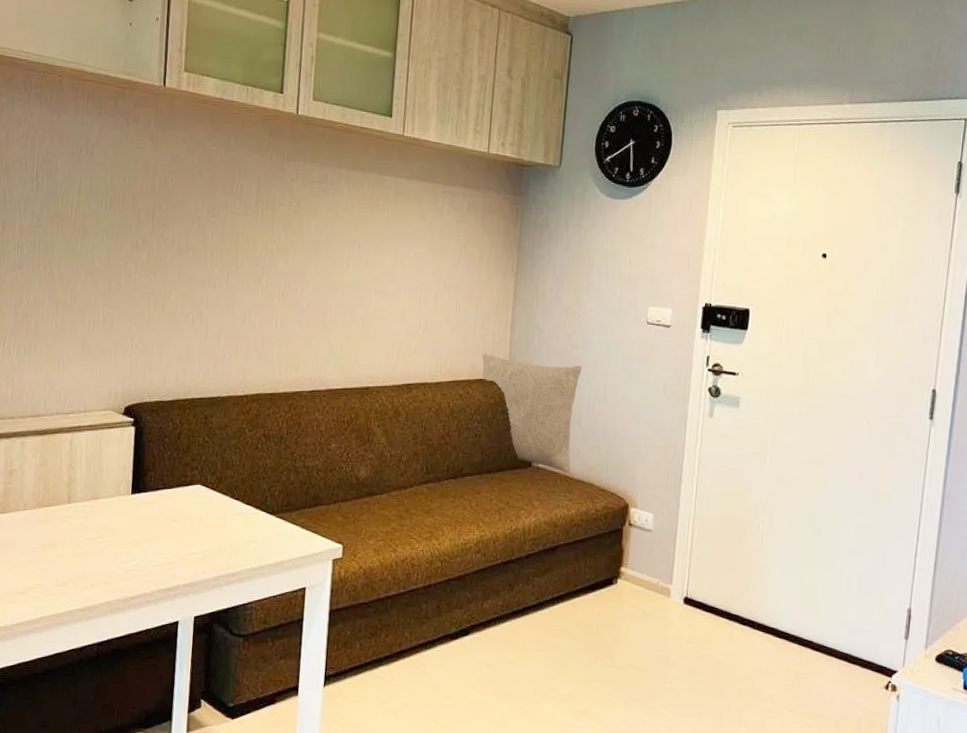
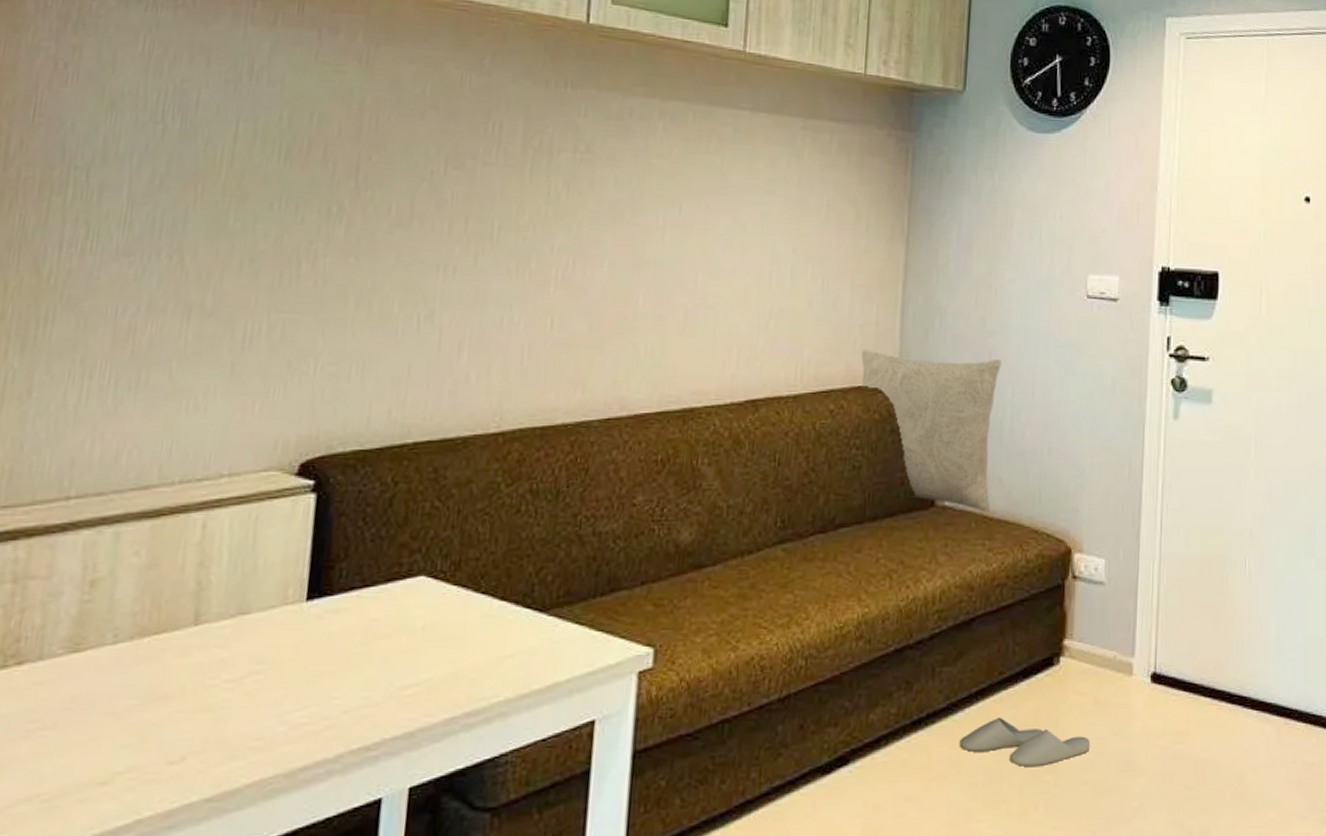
slippers: none [545,615,637,652] -> present [959,716,1090,768]

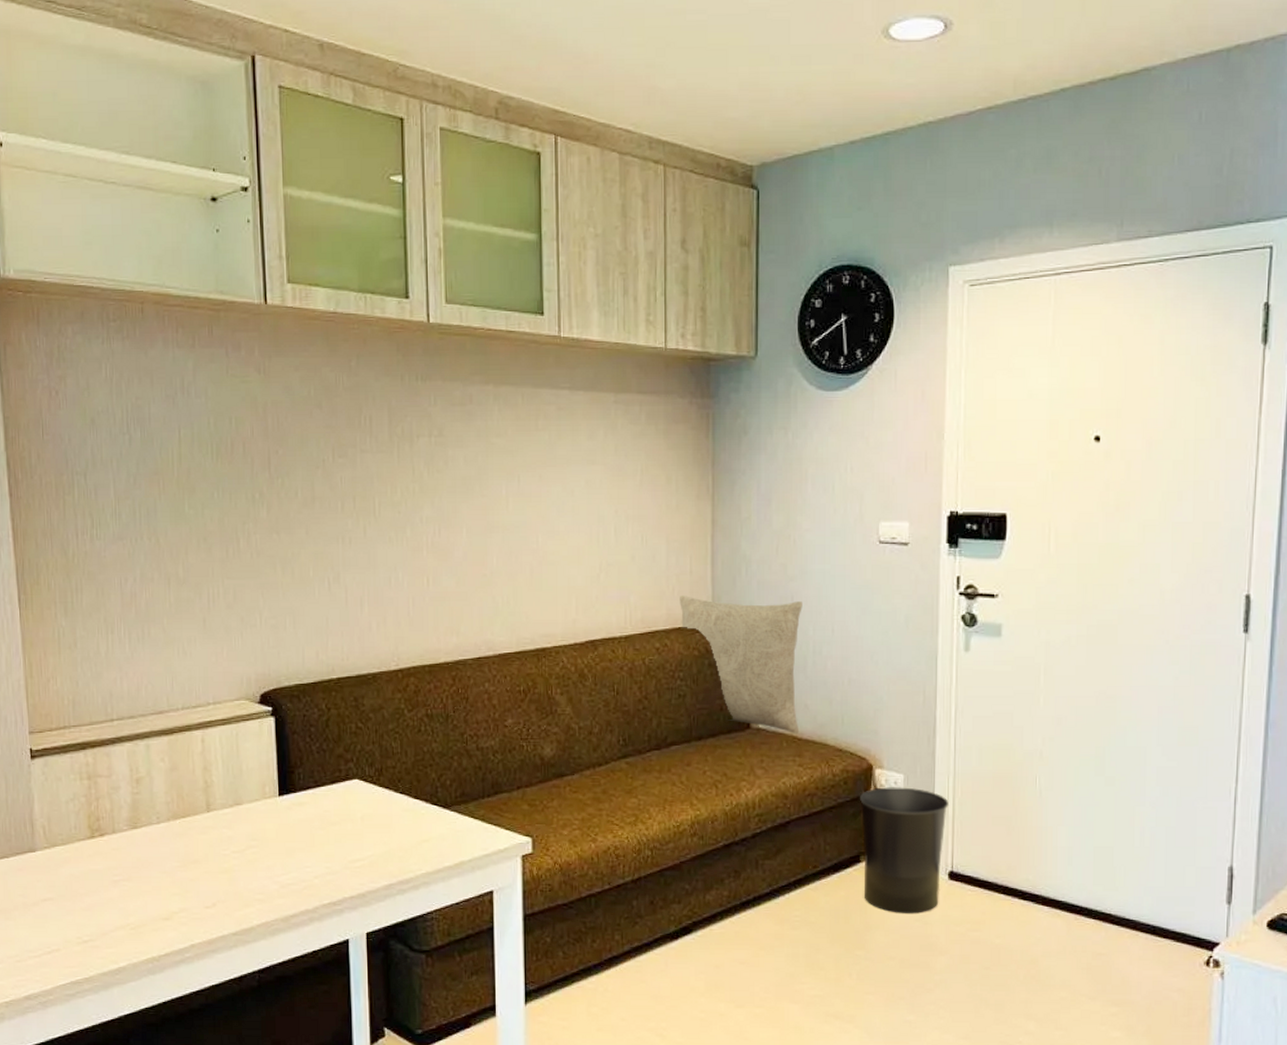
slippers: present [959,716,1090,768] -> none [782,902,895,944]
waste bin: none [1055,574,1153,726] -> present [859,787,949,913]

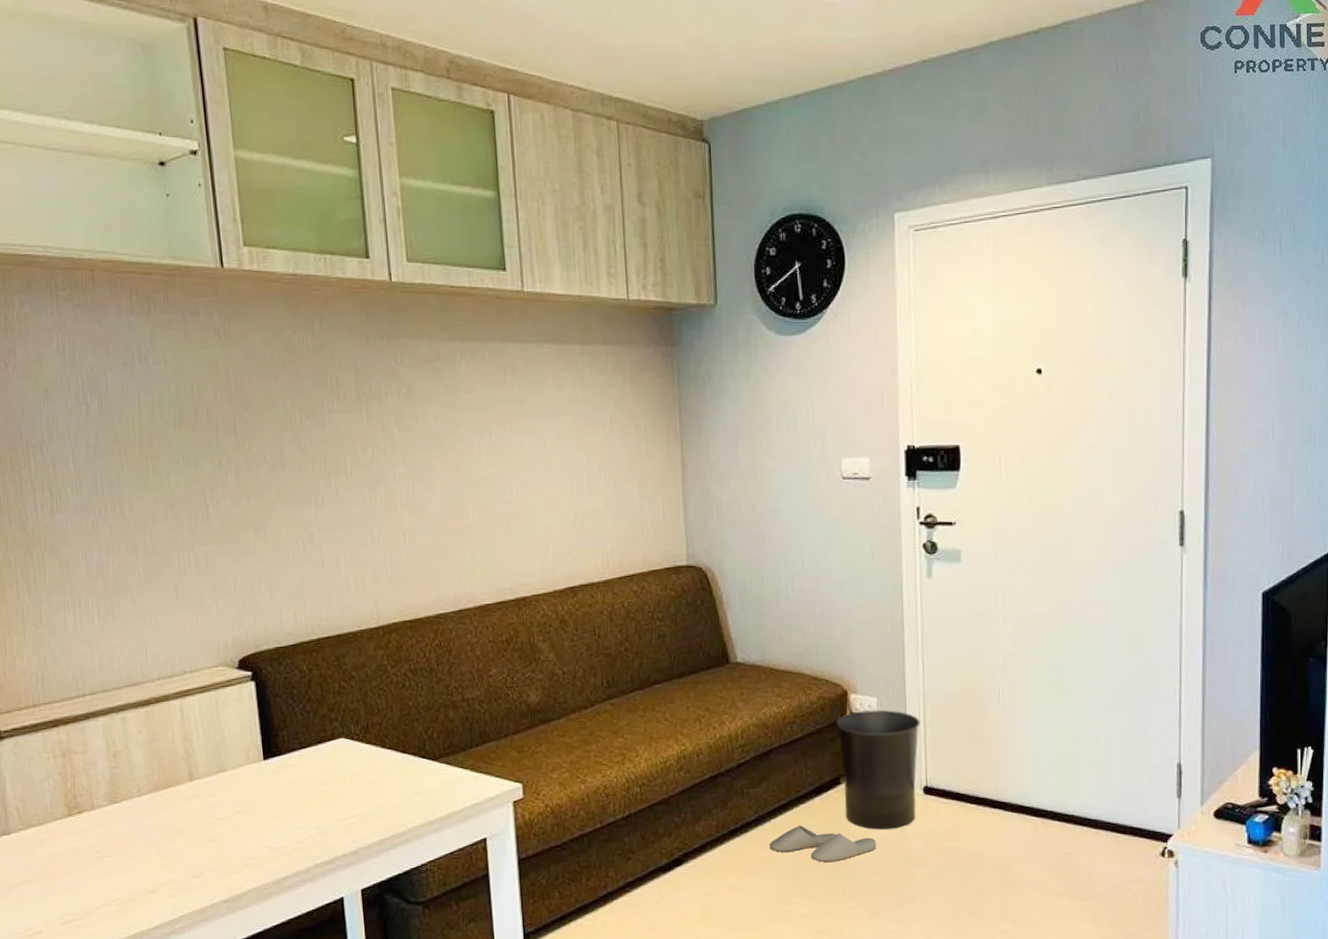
pillow: present [680,596,802,733] -> none [654,538,777,665]
slippers: none [782,902,895,944] -> present [769,825,876,863]

